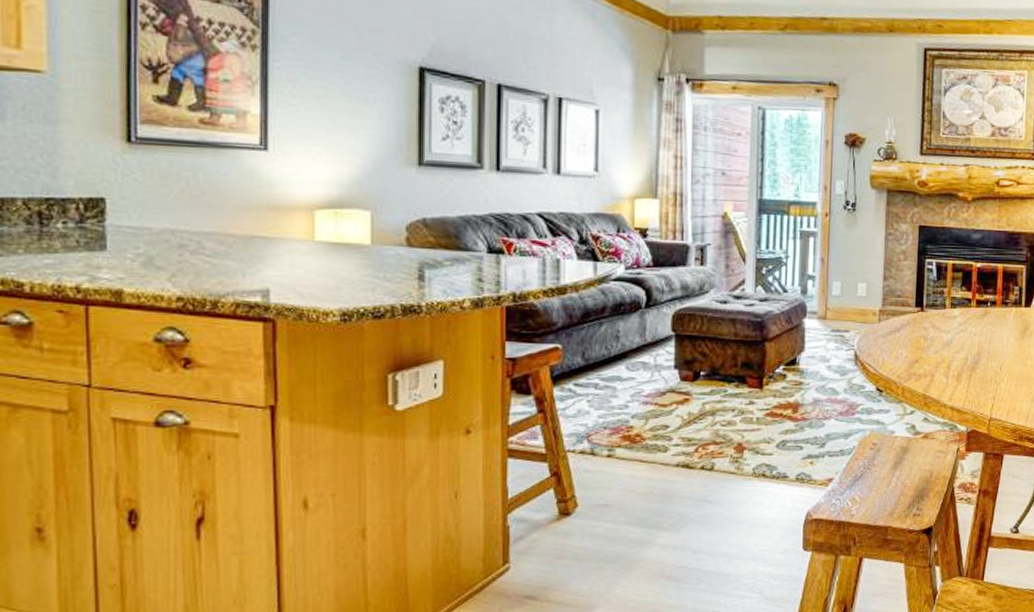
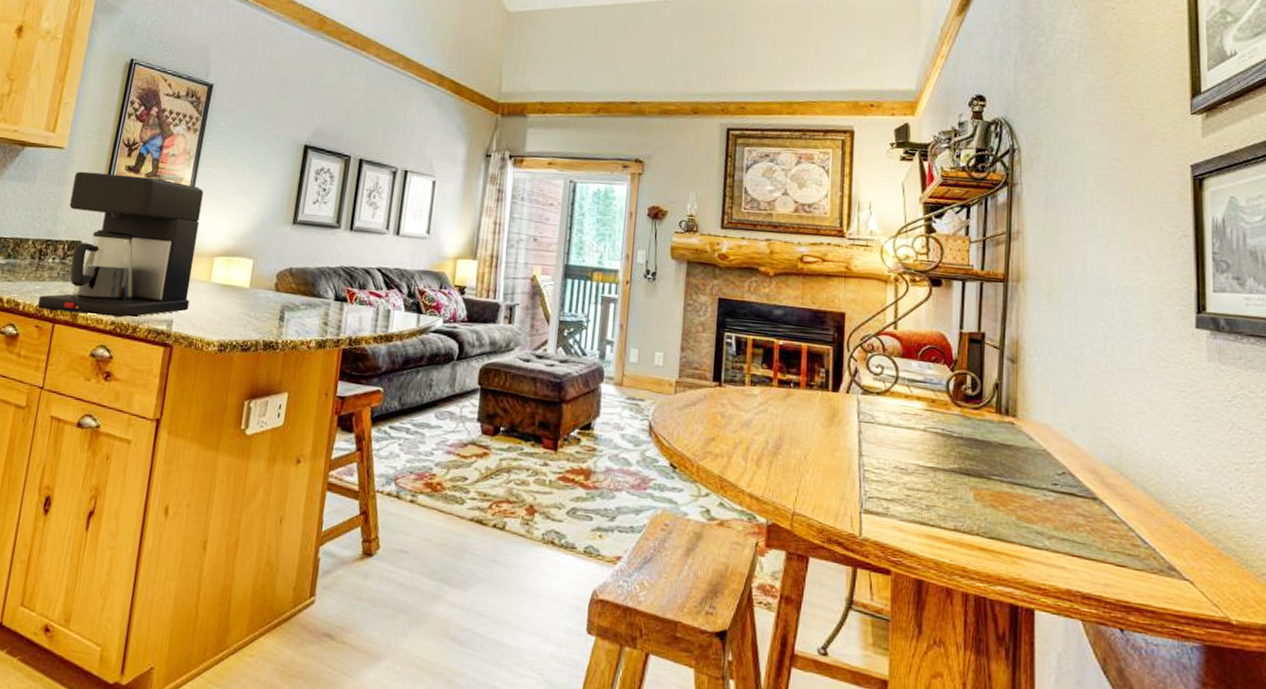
coffee maker: none [54,103,289,292] -> present [38,171,204,318]

